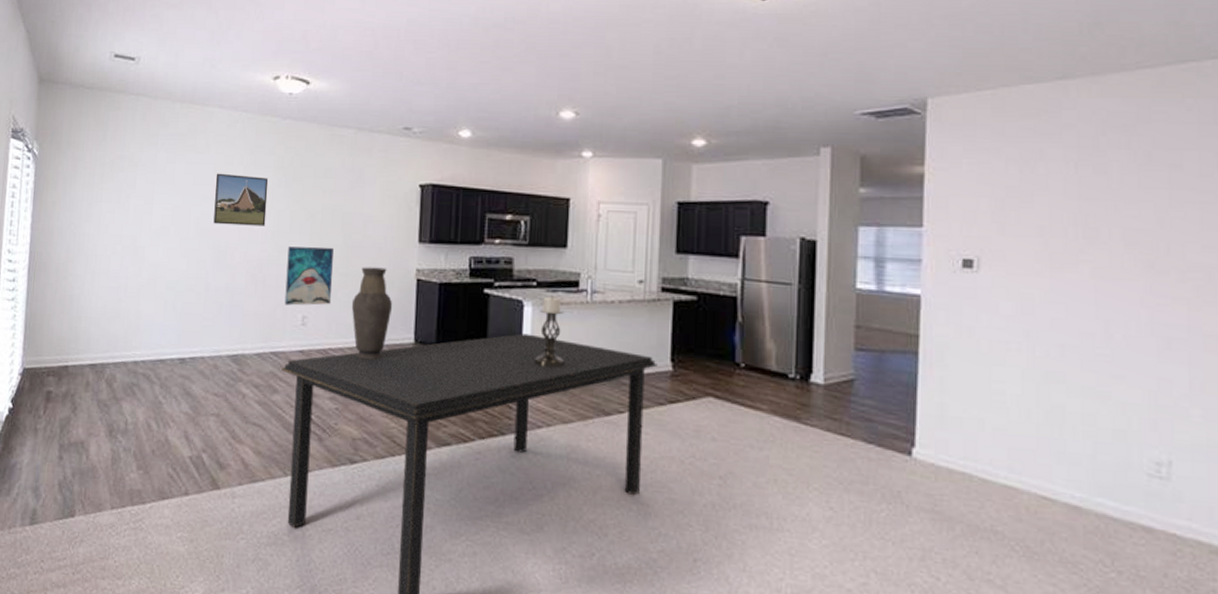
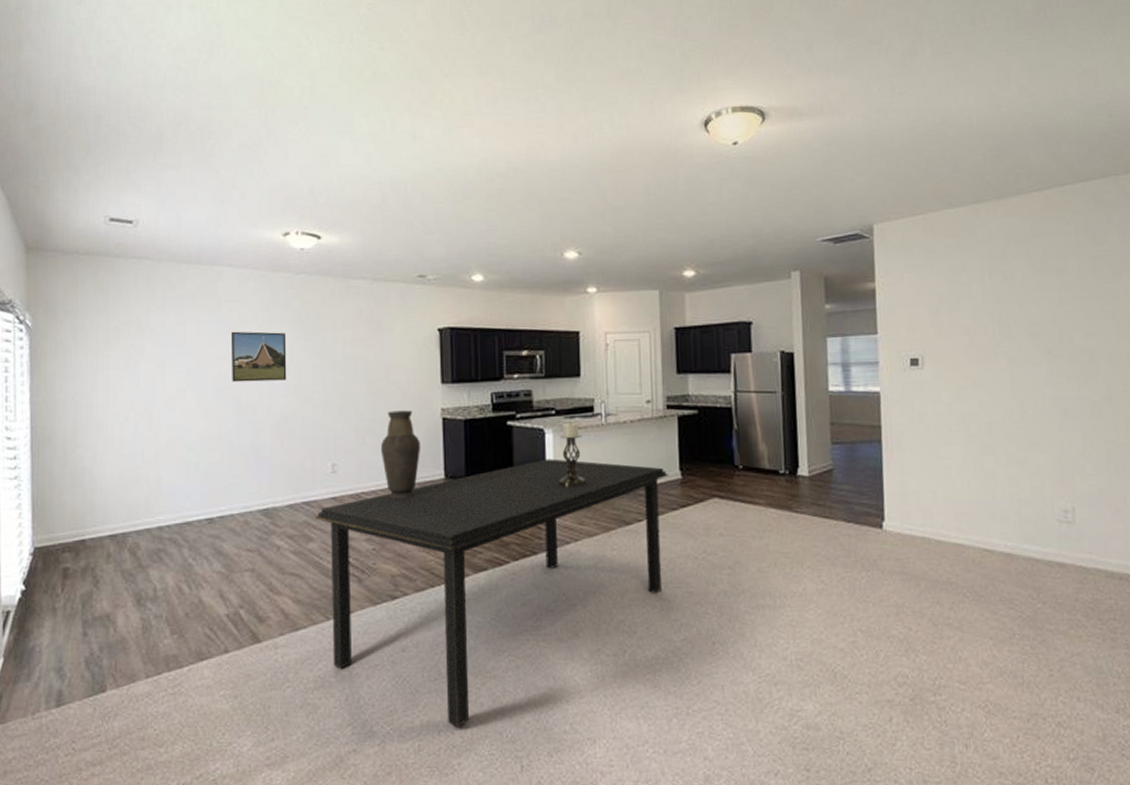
wall art: present [284,246,334,306] -> none [312,395,360,455]

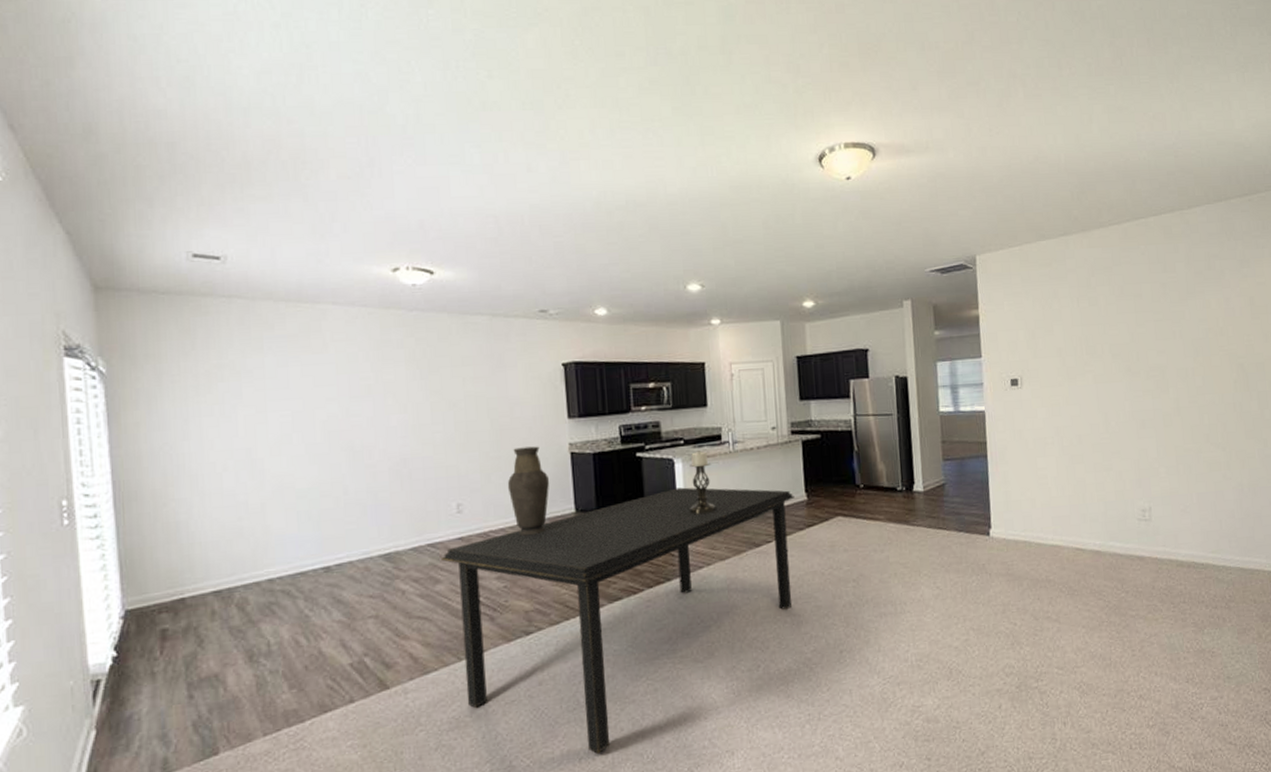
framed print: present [230,331,287,382] -> none [339,371,404,425]

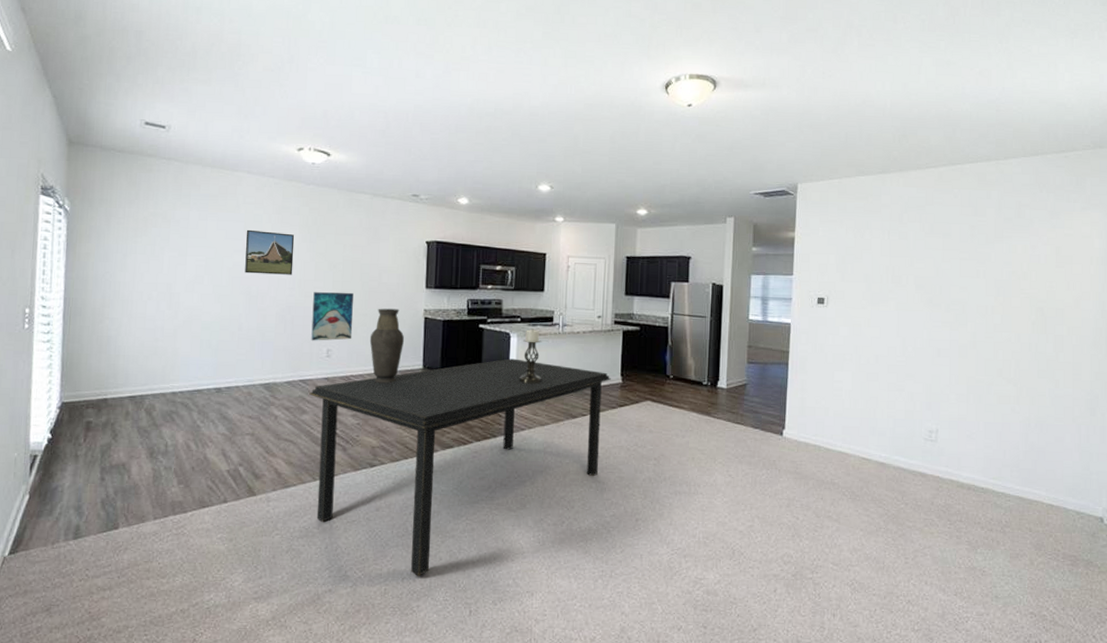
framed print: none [339,371,404,425] -> present [245,229,295,275]
wall art: none [432,433,486,496] -> present [311,292,354,341]

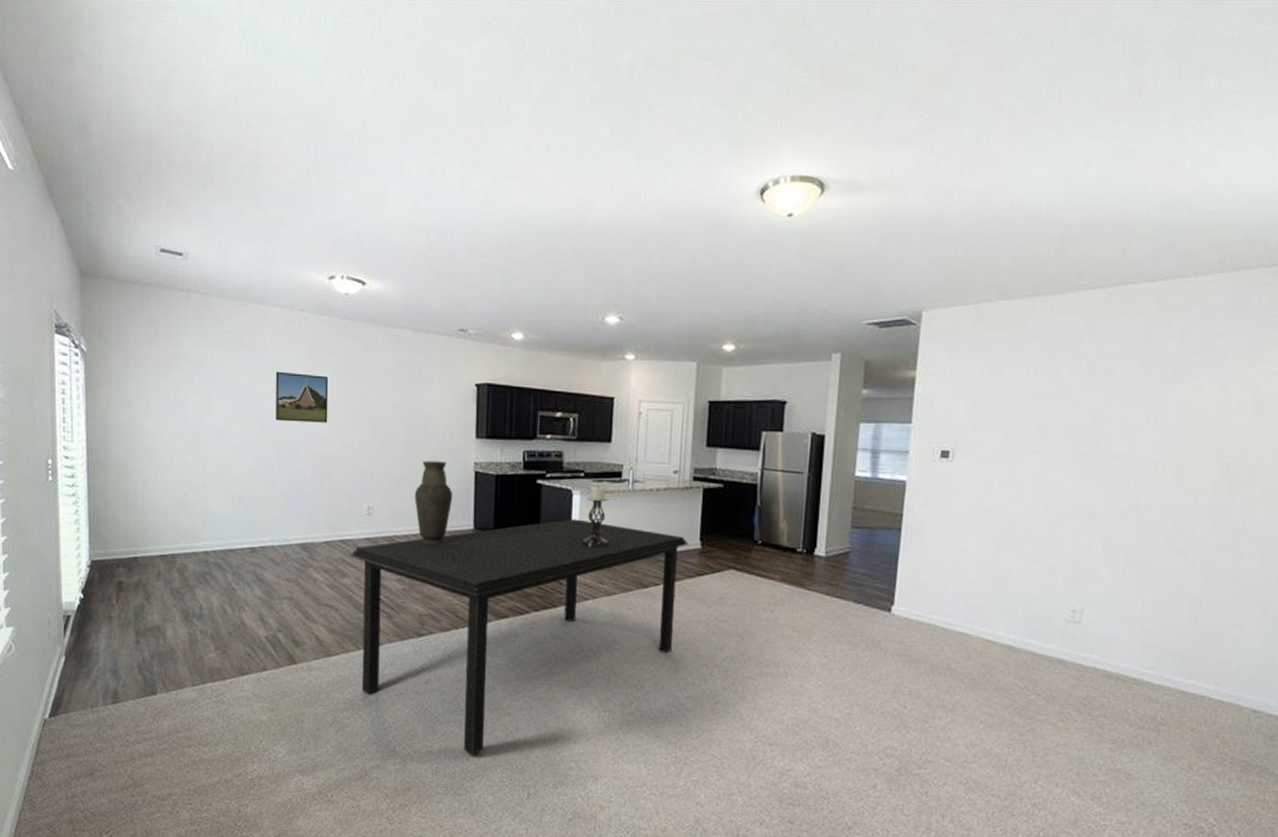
wall art: present [311,292,354,341] -> none [350,442,396,497]

